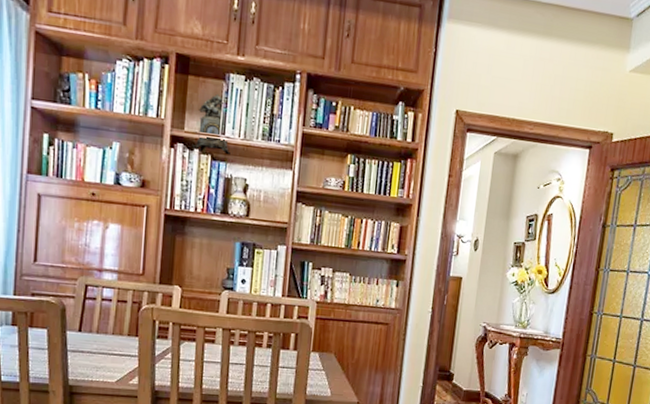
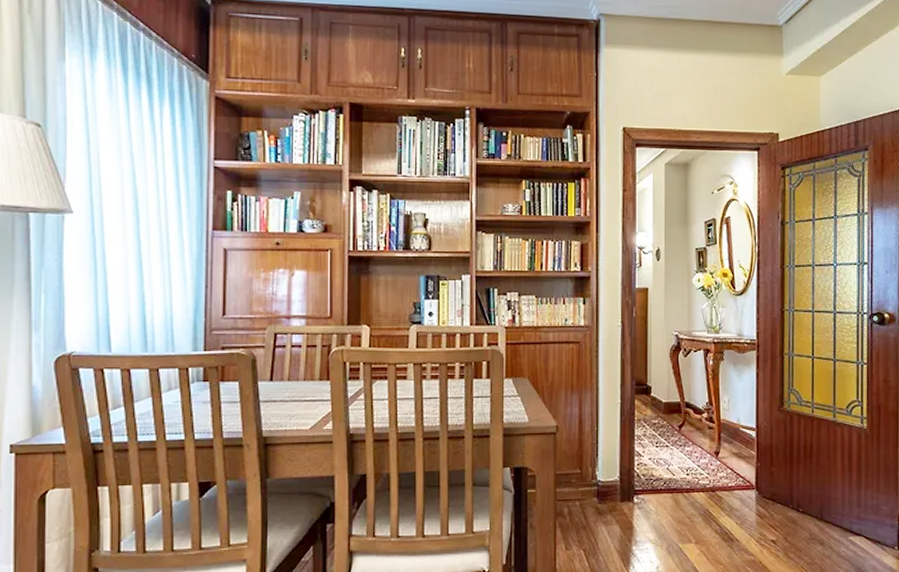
clock: present [192,94,231,156] -> none [370,137,408,193]

